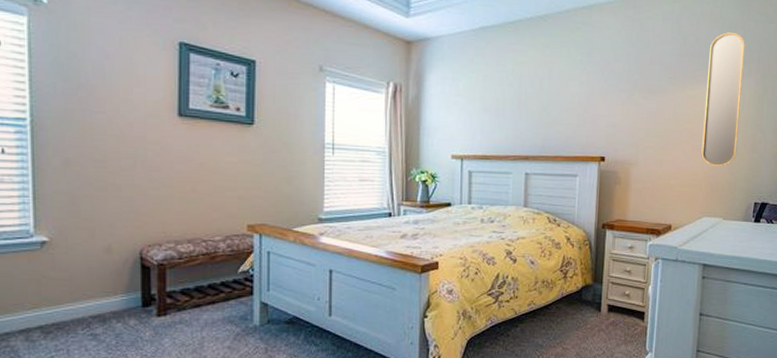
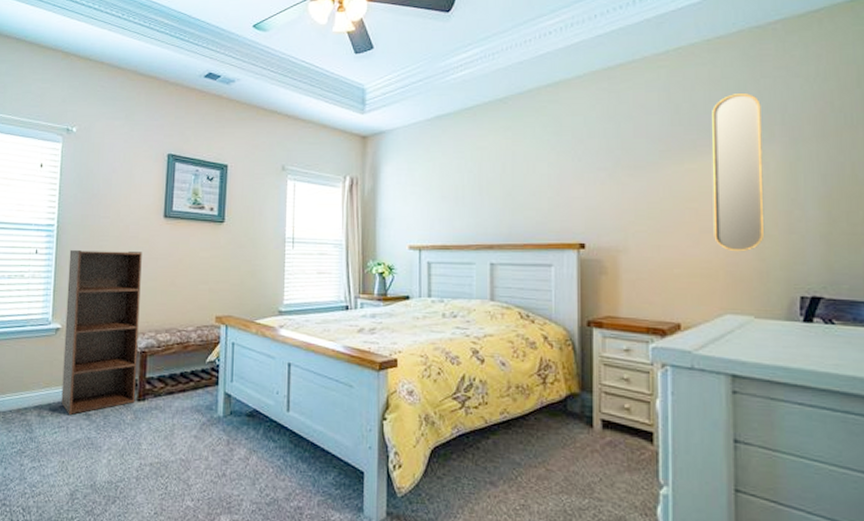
shelf: none [52,150,154,337] -> present [61,250,142,416]

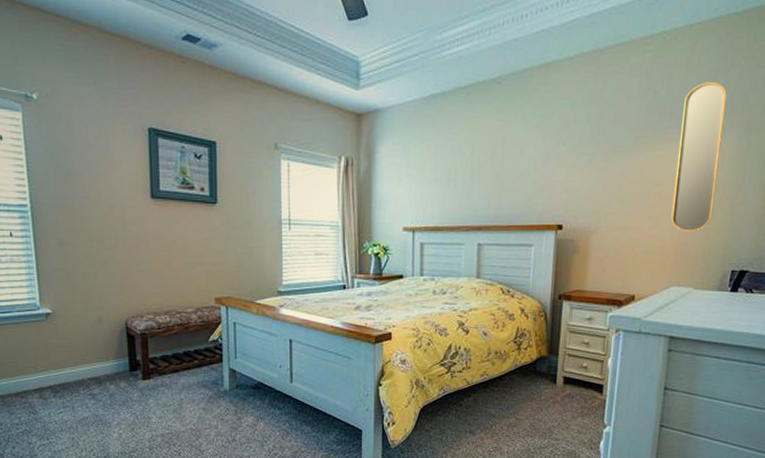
shelf: present [61,250,142,416] -> none [49,233,140,396]

